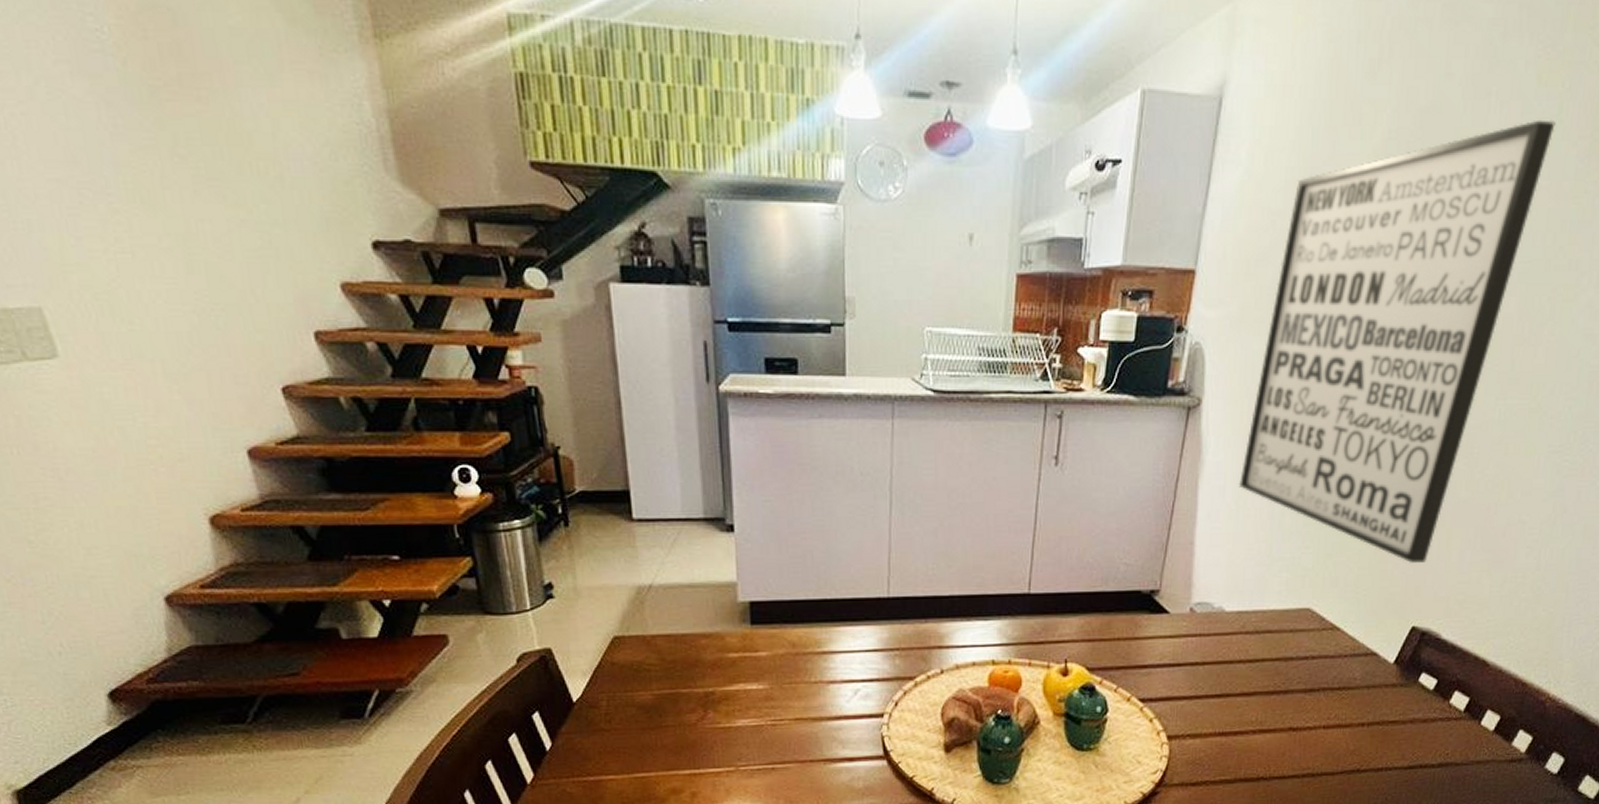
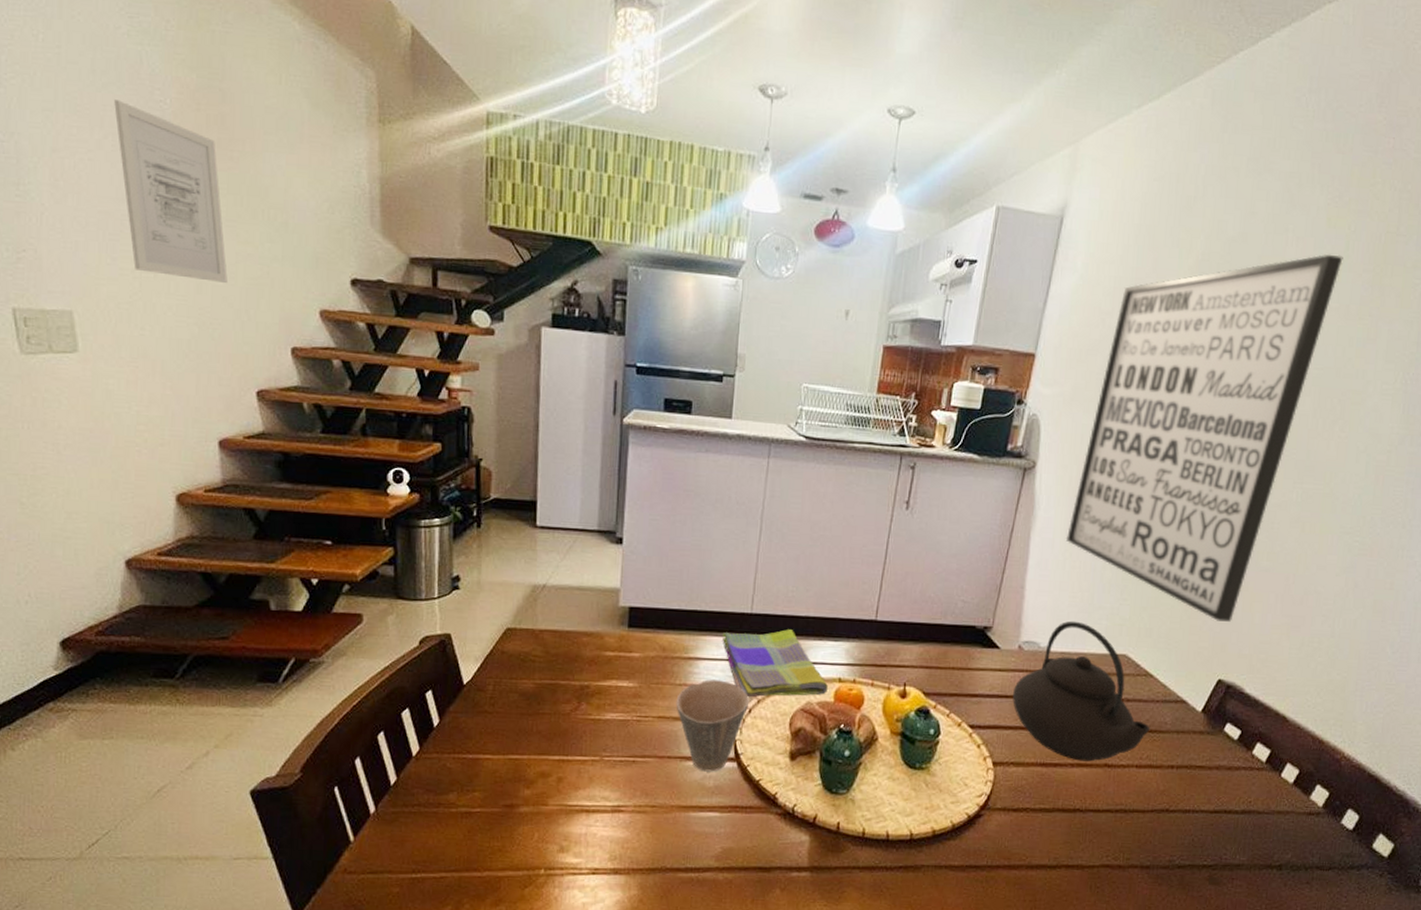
wall art: none [38,32,222,258] -> present [114,100,228,283]
cup: none [813,673,895,773] -> present [676,679,750,772]
dish towel: none [857,612,980,688] -> present [722,629,828,697]
teapot: none [1186,576,1338,727] -> present [1013,620,1151,762]

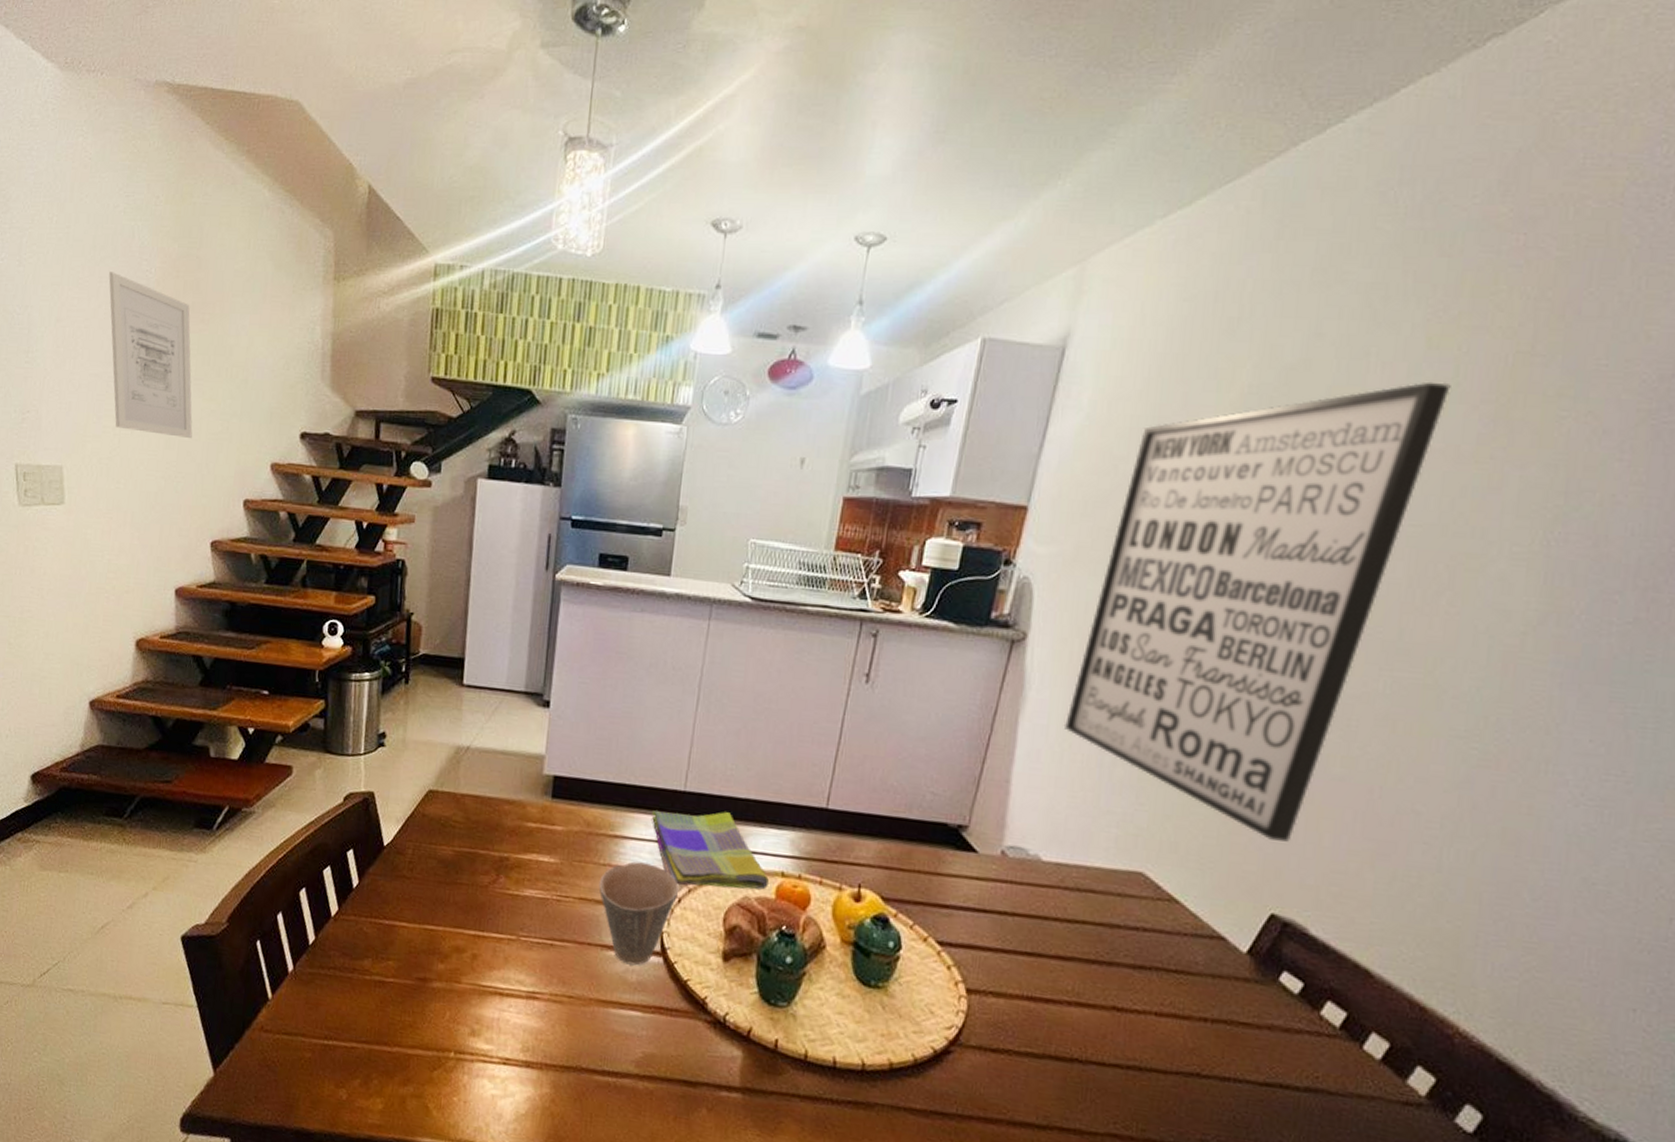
teapot: present [1013,620,1151,762] -> none [993,825,1176,1002]

